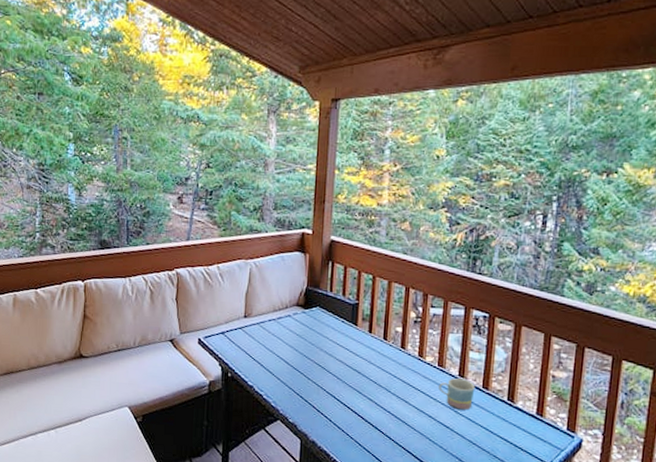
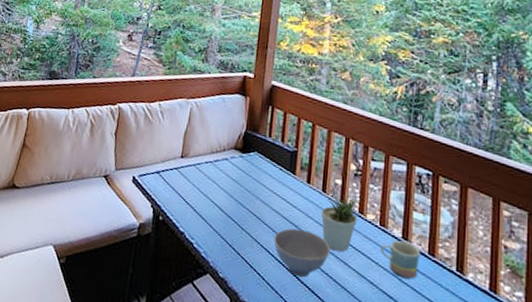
bowl: none [338,374,392,416] -> present [273,228,330,277]
potted plant: none [383,341,418,392] -> present [321,195,358,252]

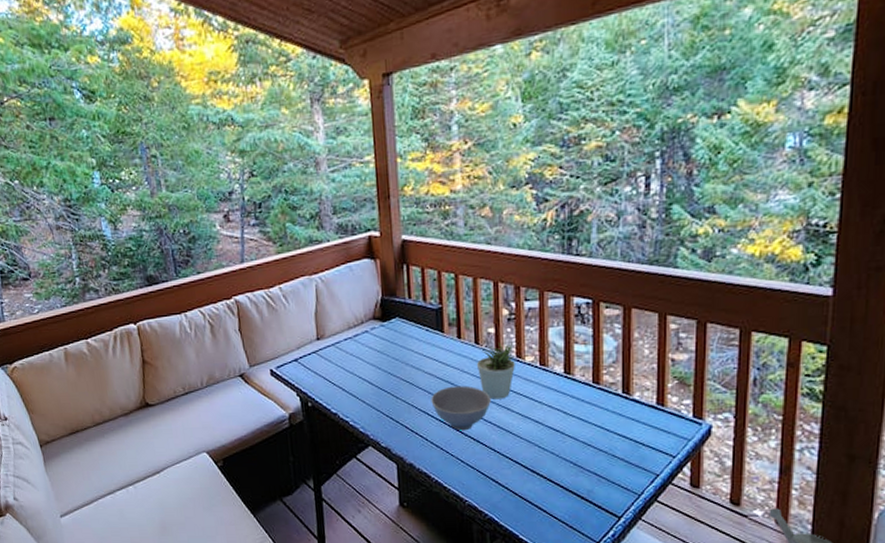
mug: present [381,240,421,279] -> none [543,376,585,410]

